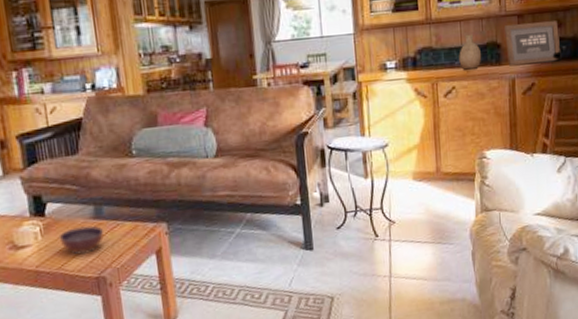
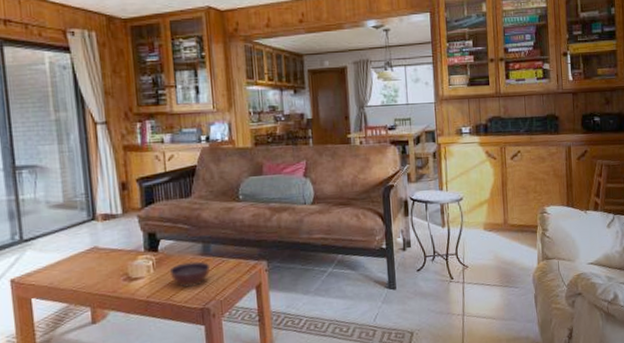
decorative vase: present [459,34,482,71] -> none [523,107,543,138]
picture frame: present [504,21,562,67] -> none [562,99,609,136]

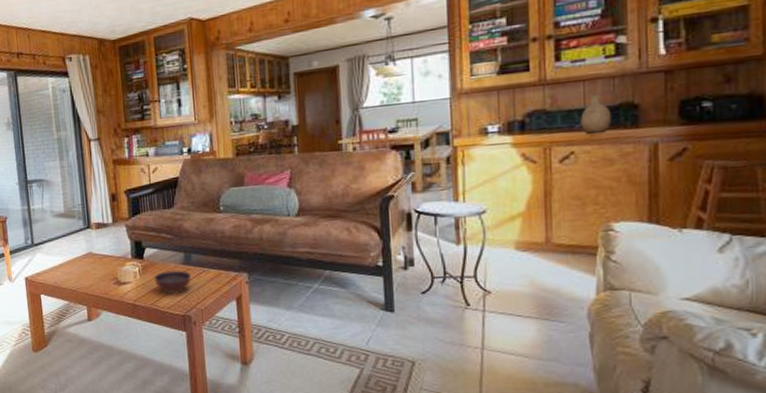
decorative vase: none [523,107,543,138] -> present [580,94,612,135]

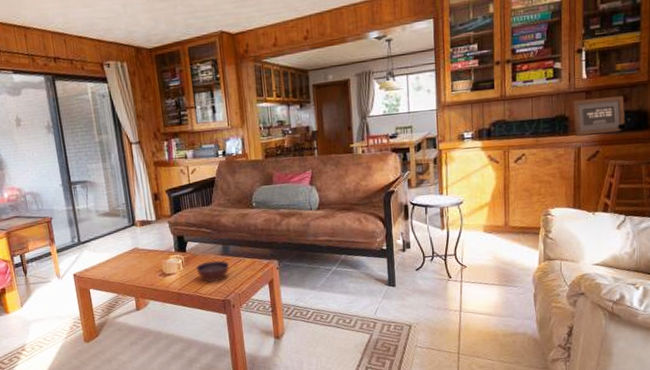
decorative vase: present [580,94,612,135] -> none [529,108,551,141]
picture frame: none [645,75,729,129] -> present [573,96,626,136]

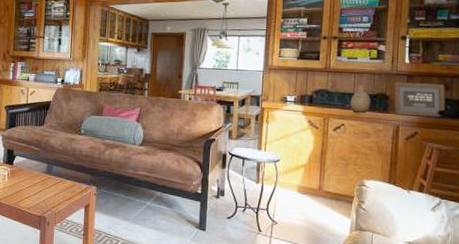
bowl: present [196,260,230,281] -> none [19,177,51,196]
decorative vase: none [529,108,551,141] -> present [350,84,371,114]

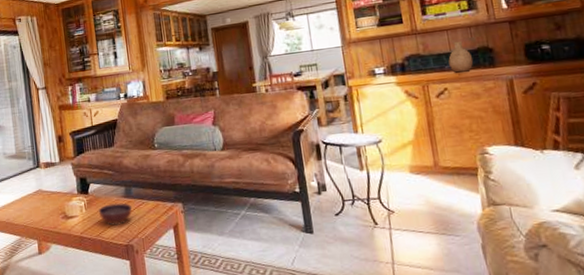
bowl: none [19,177,51,196] -> present [98,202,133,225]
picture frame: present [394,81,446,118] -> none [495,24,565,68]

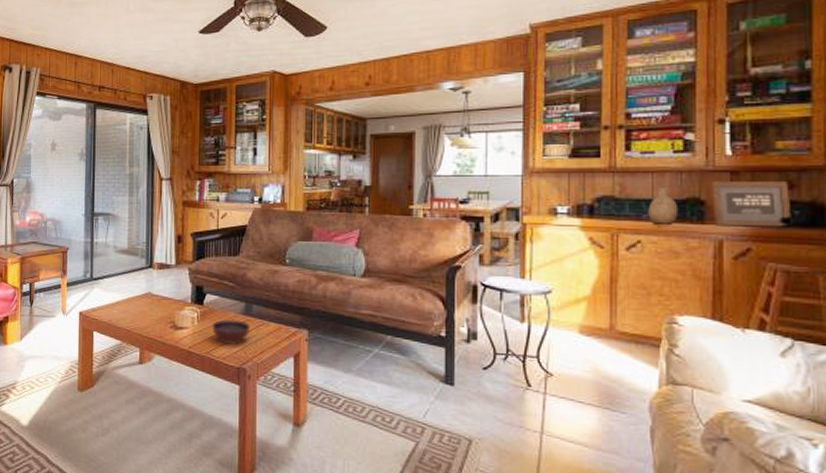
picture frame: none [495,24,565,68] -> present [712,180,792,227]

